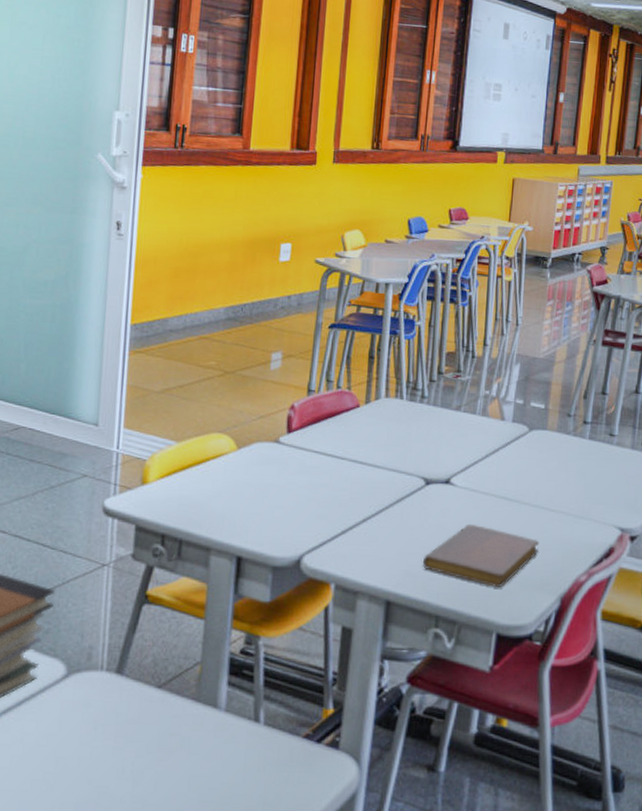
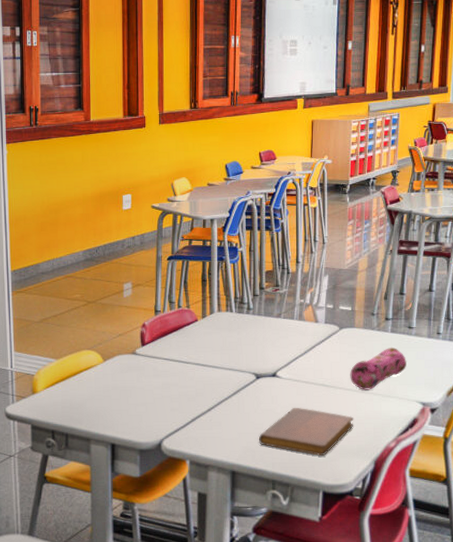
pencil case: none [538,456,605,508] -> present [350,347,406,390]

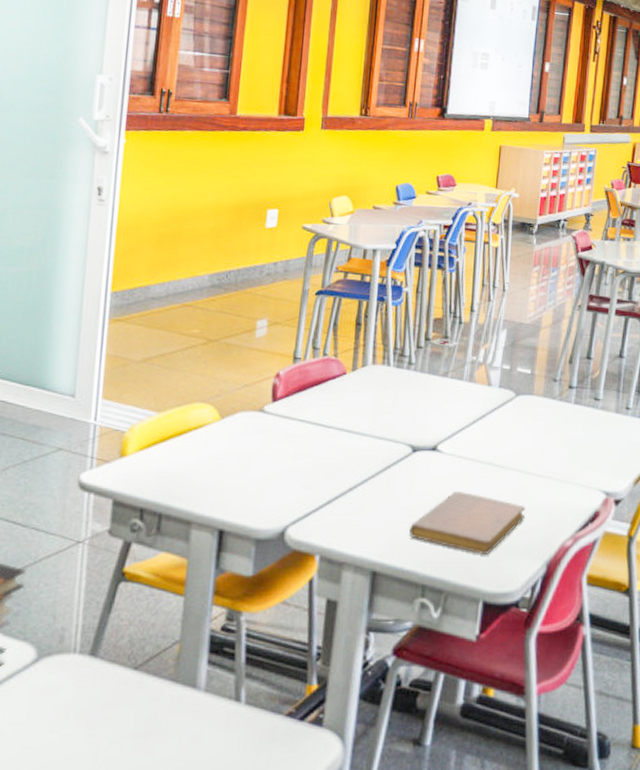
pencil case: present [350,347,406,390] -> none [524,421,590,473]

